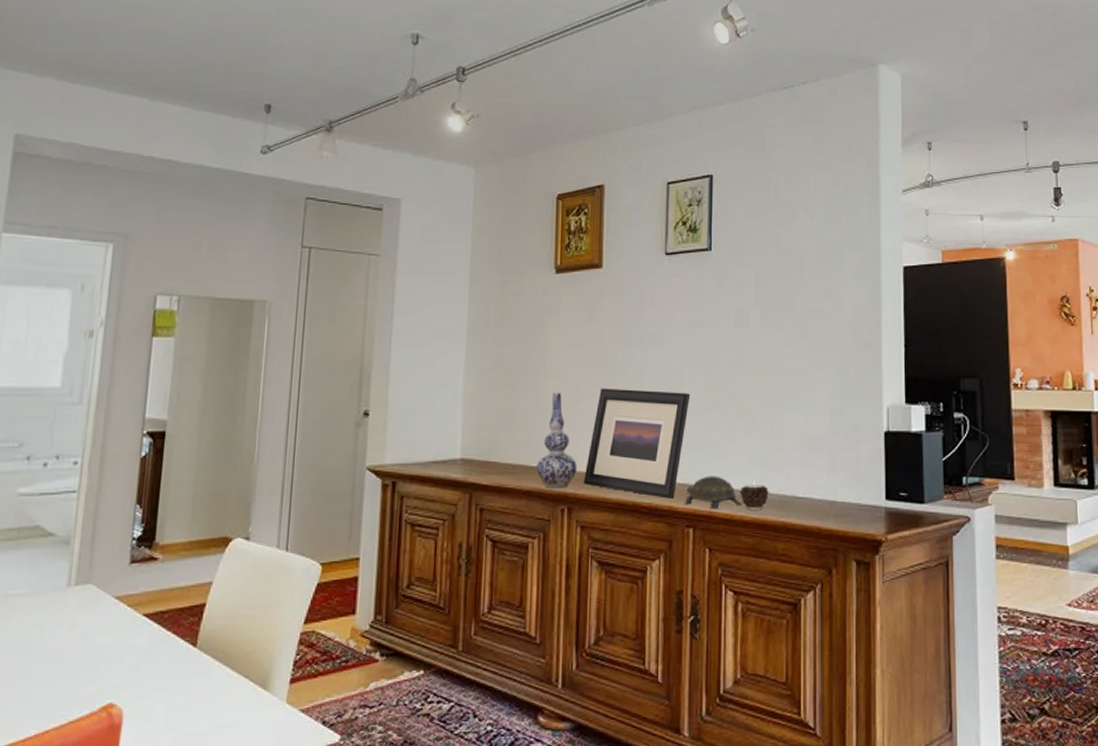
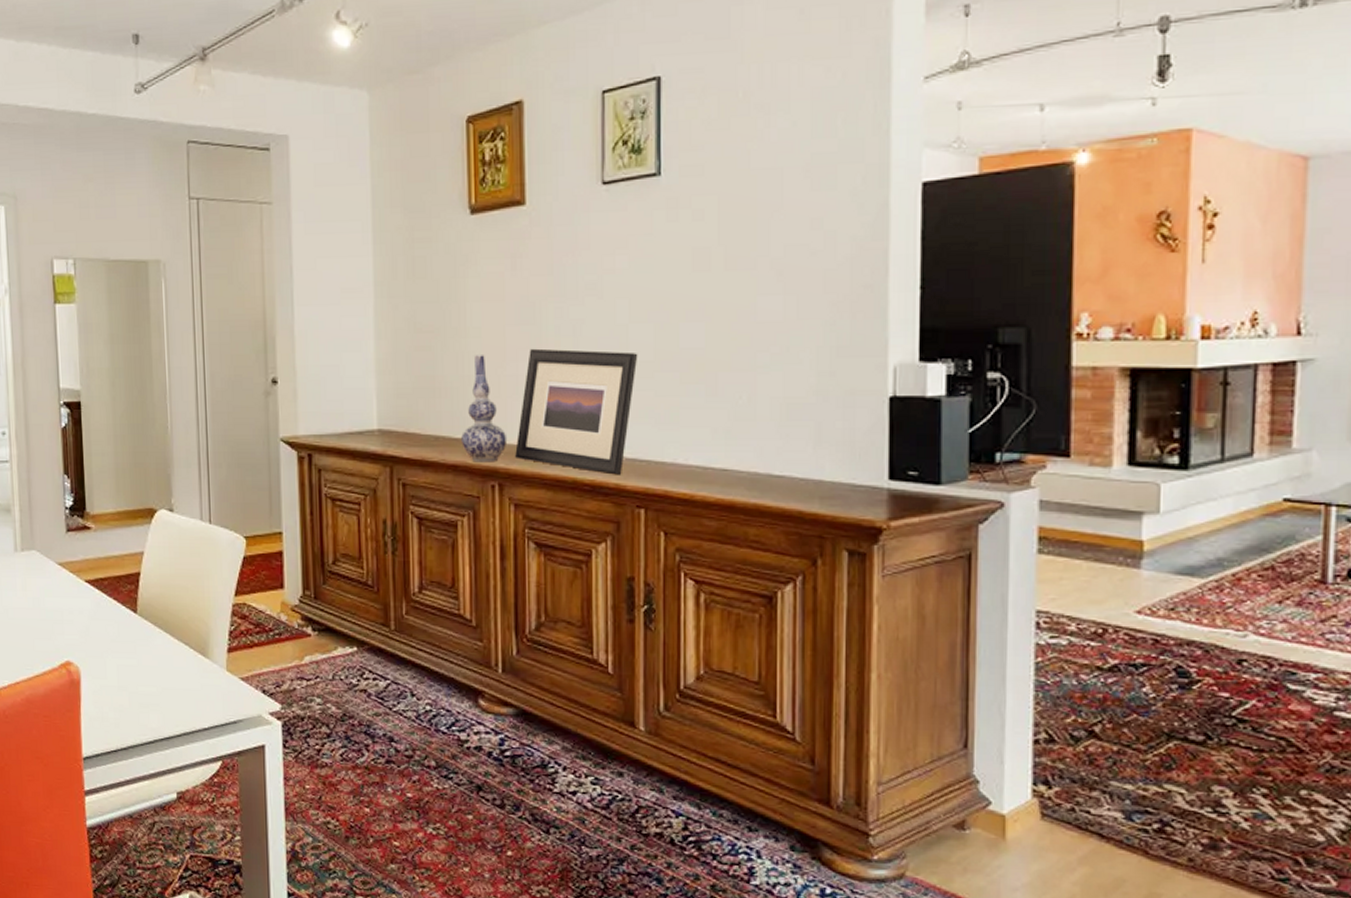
decorative figurine: present [684,476,743,510] -> none [633,449,705,489]
candle: present [739,481,769,510] -> none [700,456,737,489]

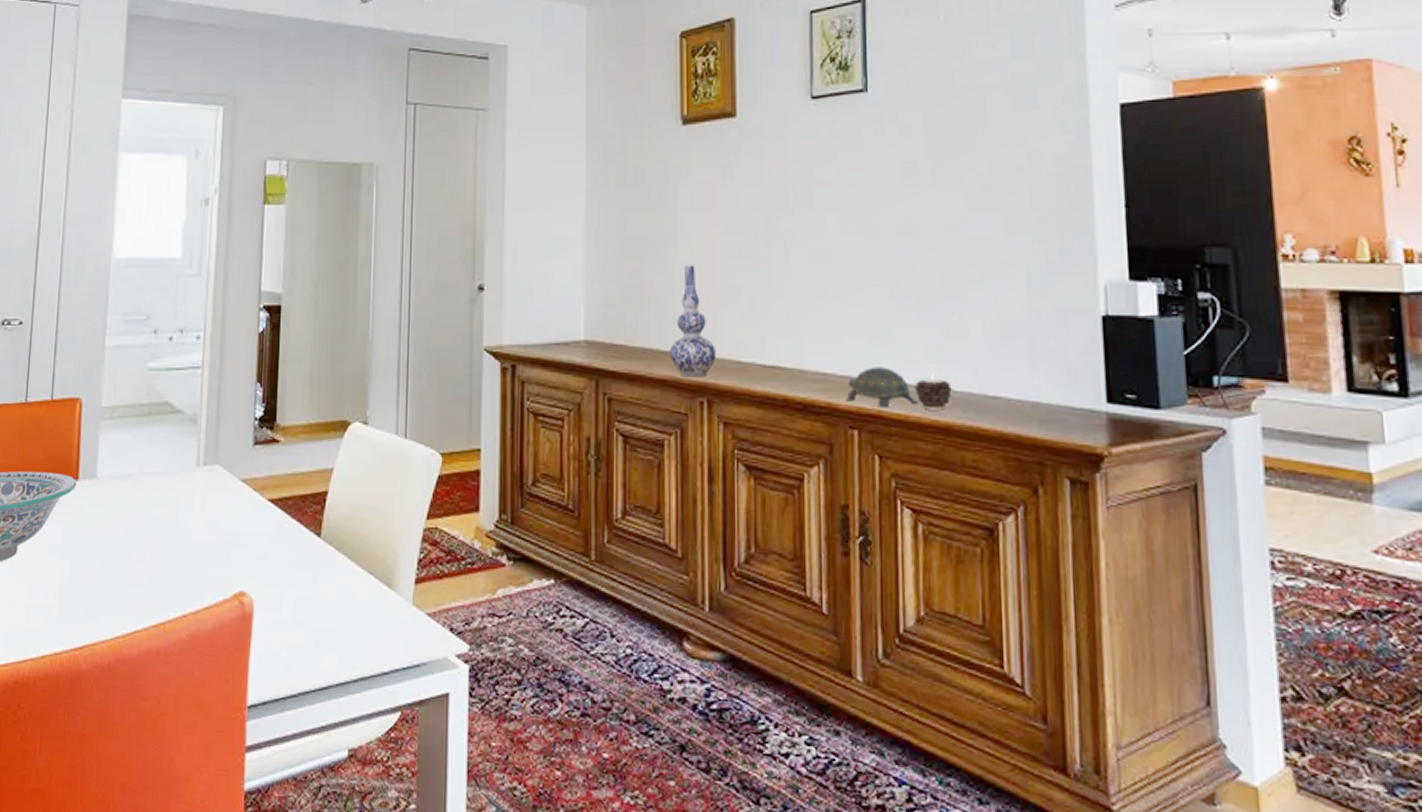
picture frame: present [515,348,638,475] -> none [725,259,849,393]
decorative figurine: none [633,449,705,489] -> present [846,367,920,409]
candle: none [700,456,737,489] -> present [914,374,952,410]

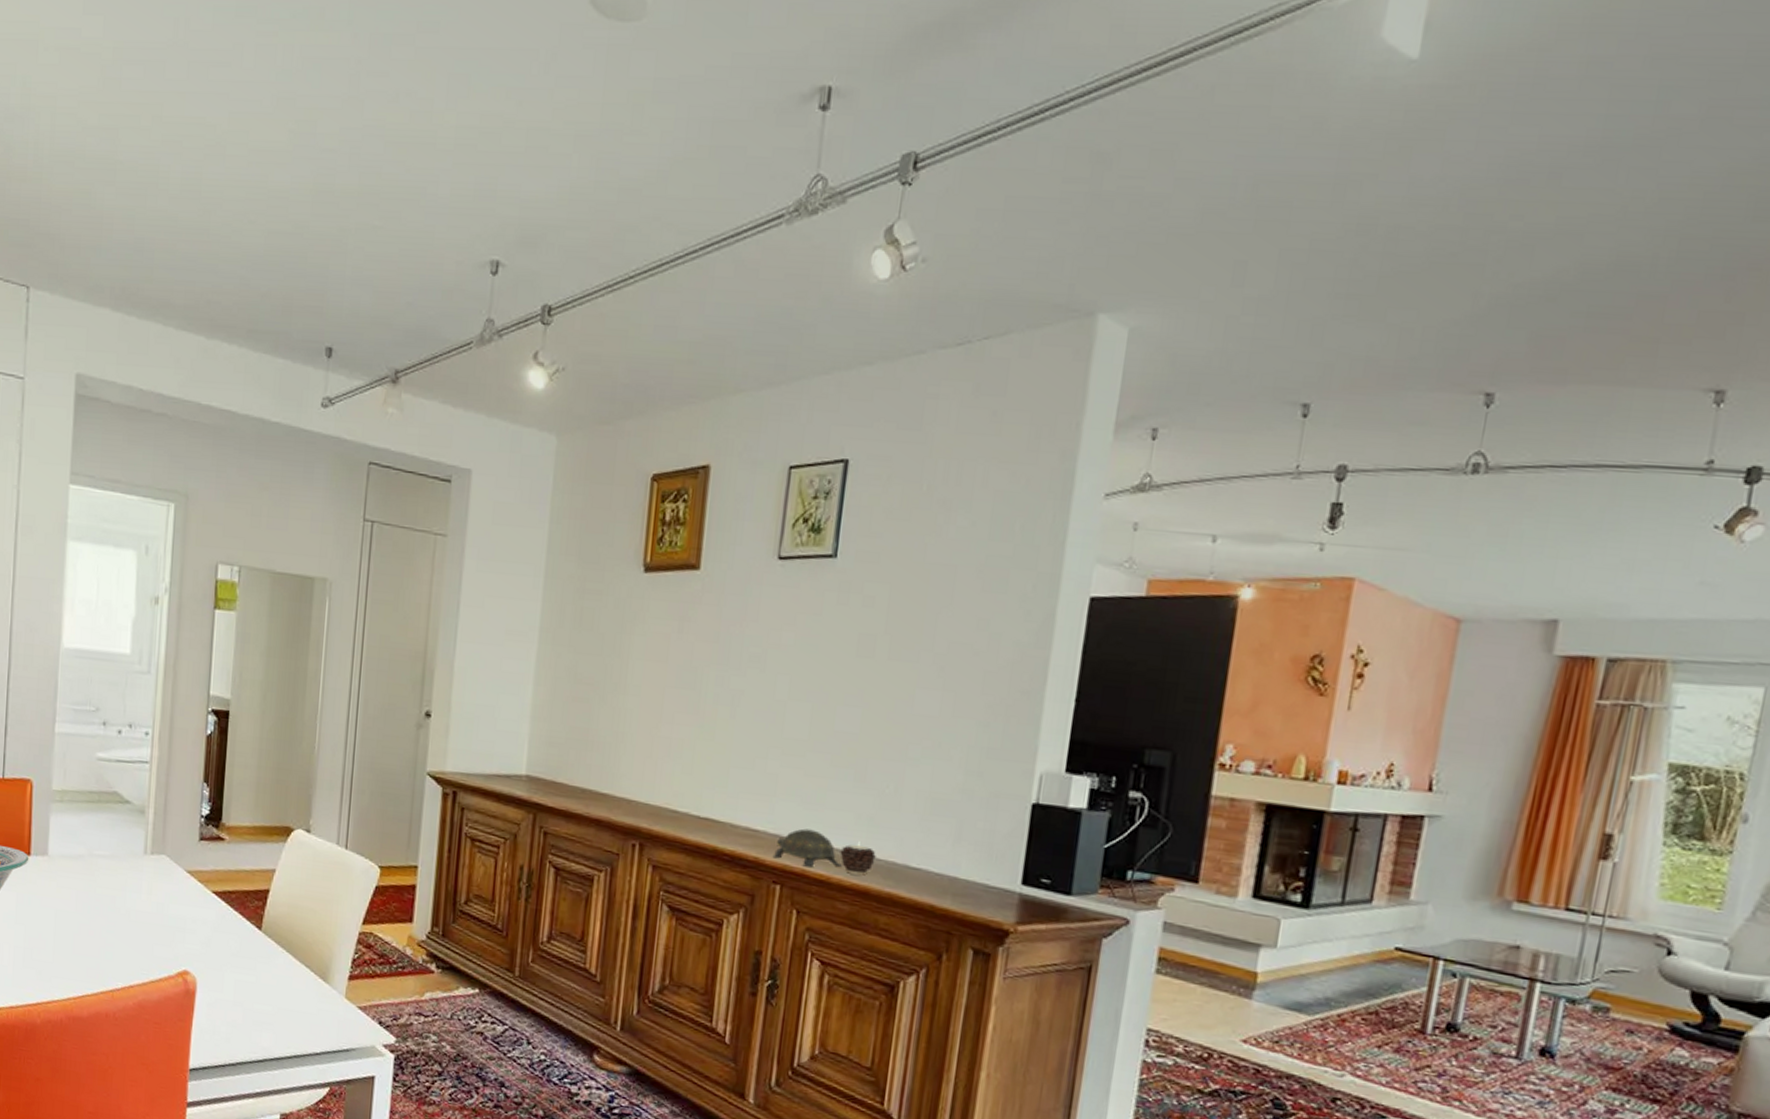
vase: present [668,264,717,379] -> none [606,712,654,822]

